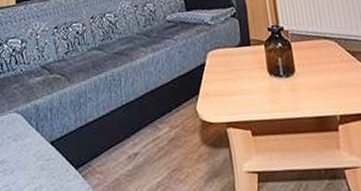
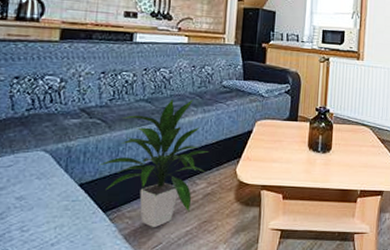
indoor plant: none [64,40,166,182] -> present [97,98,209,228]

